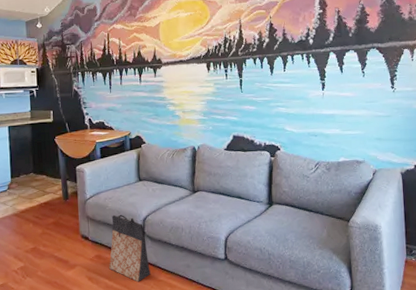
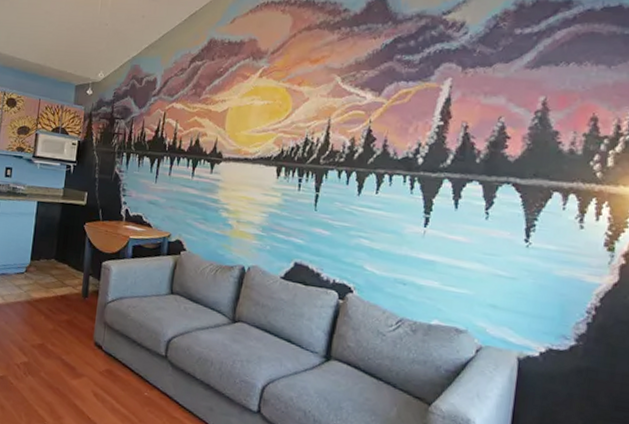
bag: present [109,214,151,282] -> none [119,327,167,413]

